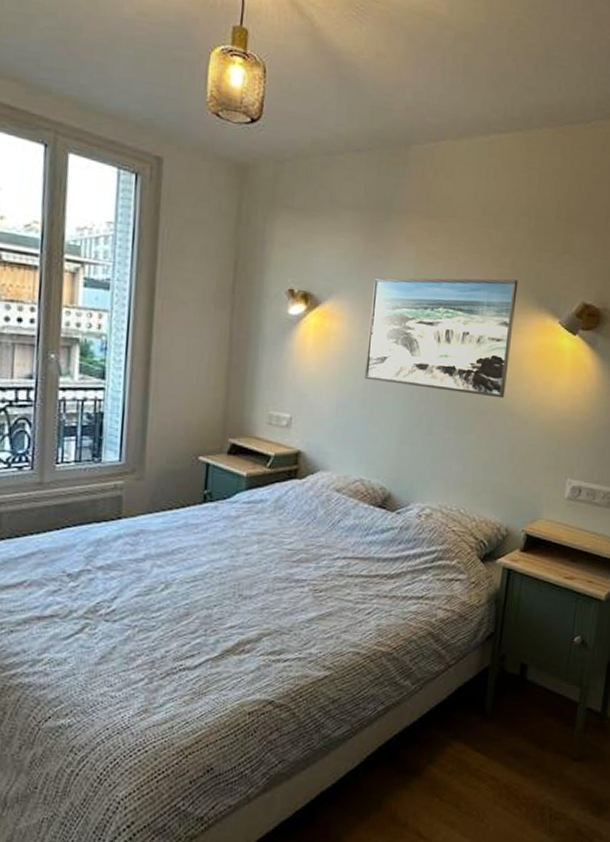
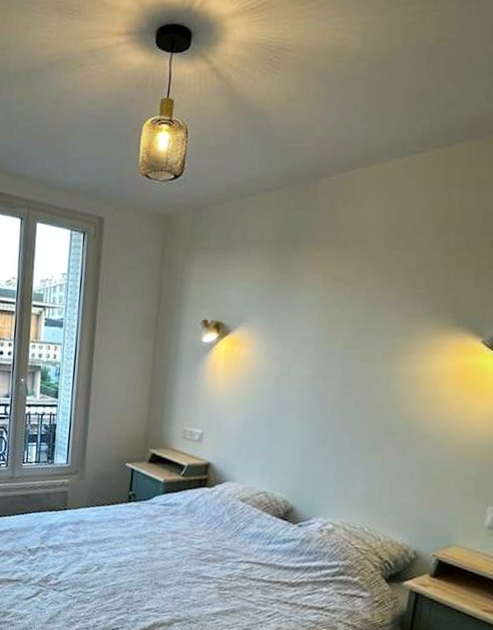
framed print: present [364,277,518,398] -> none [269,299,434,420]

